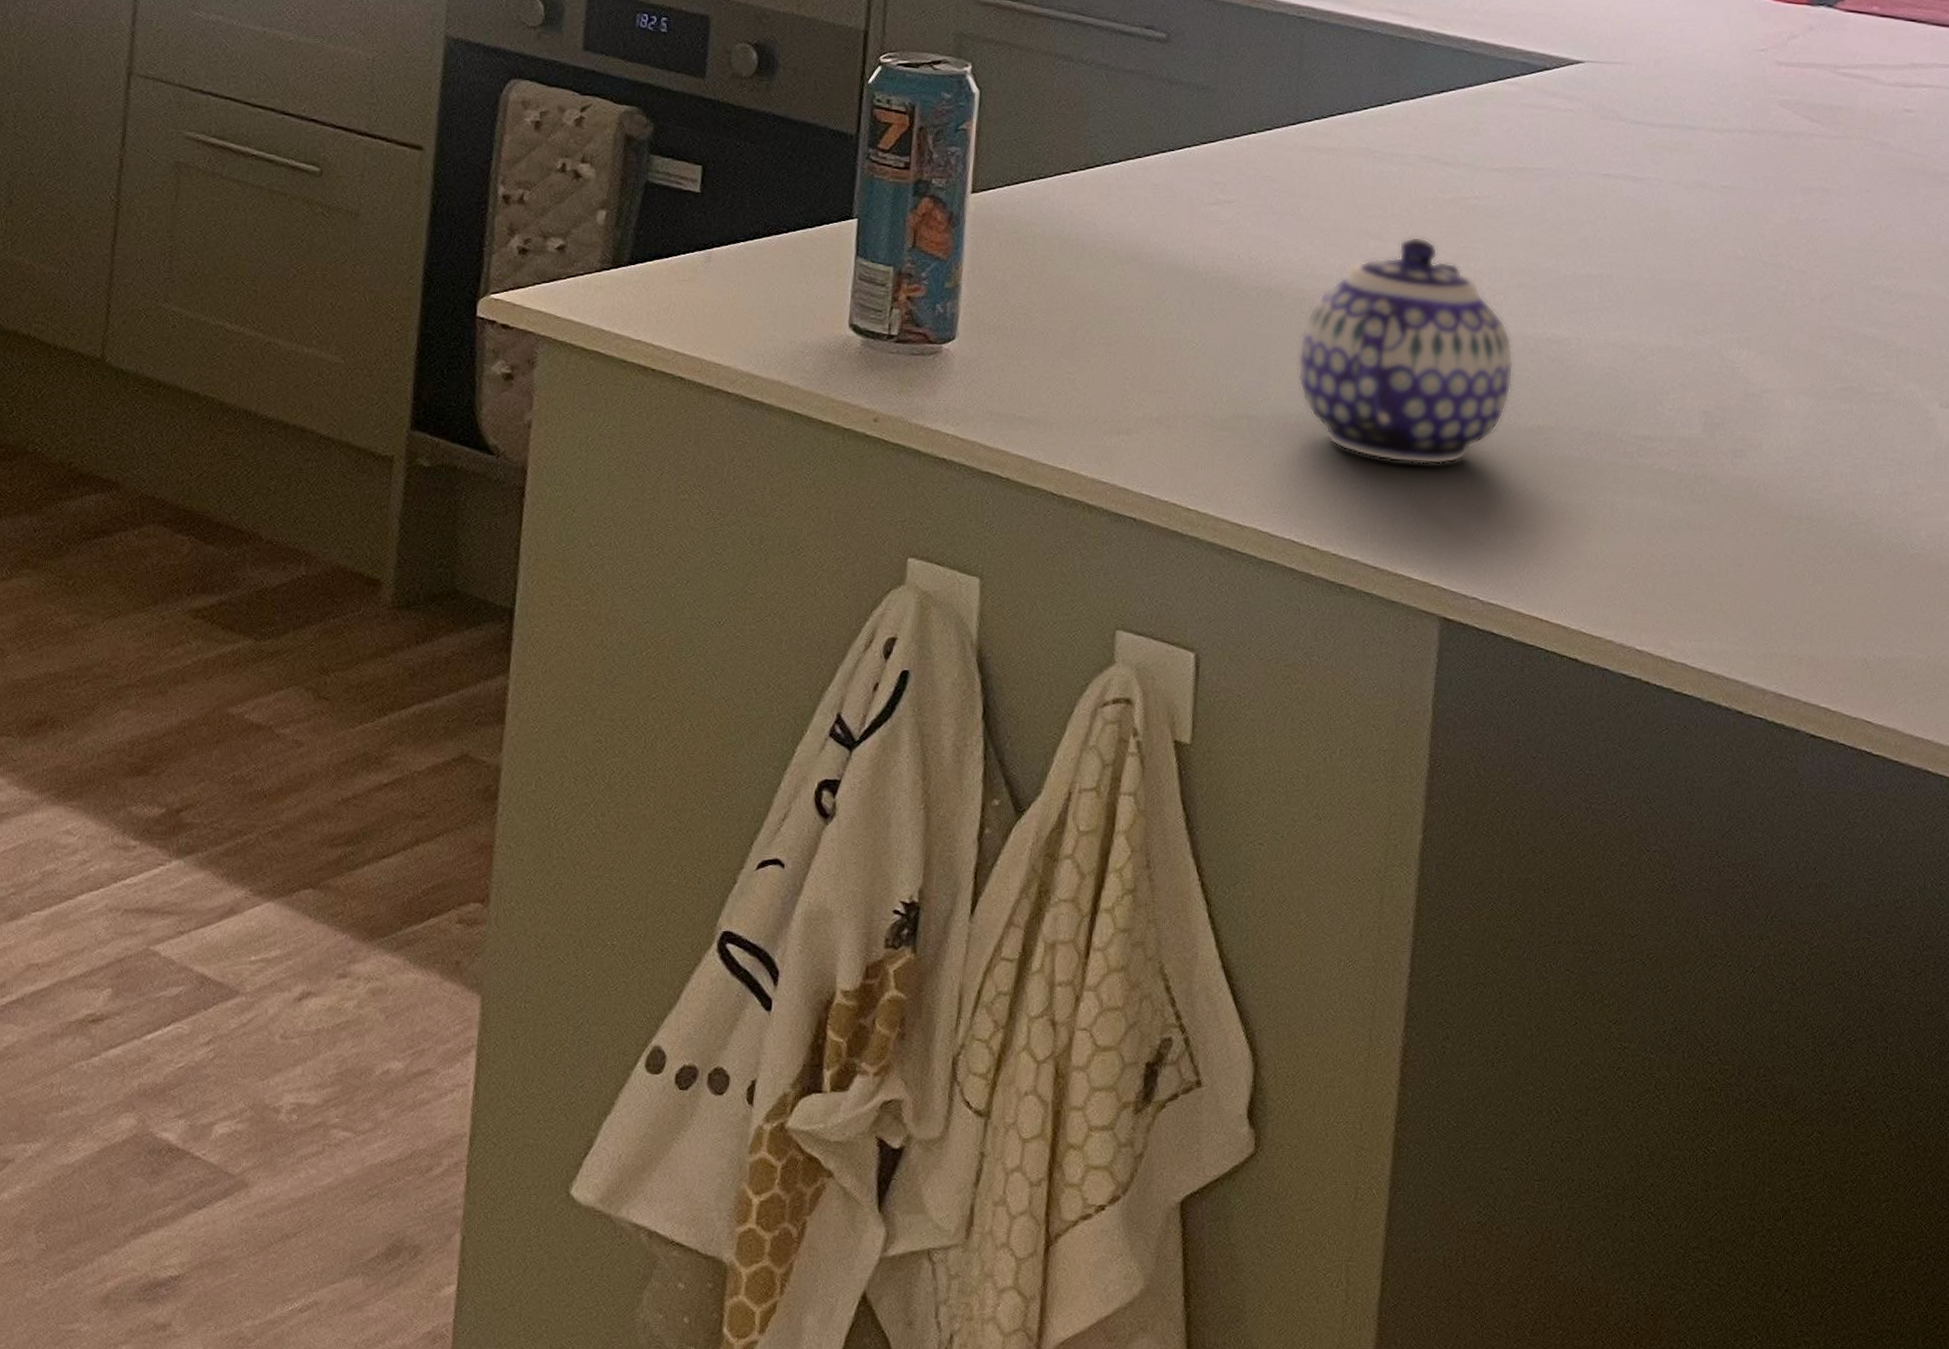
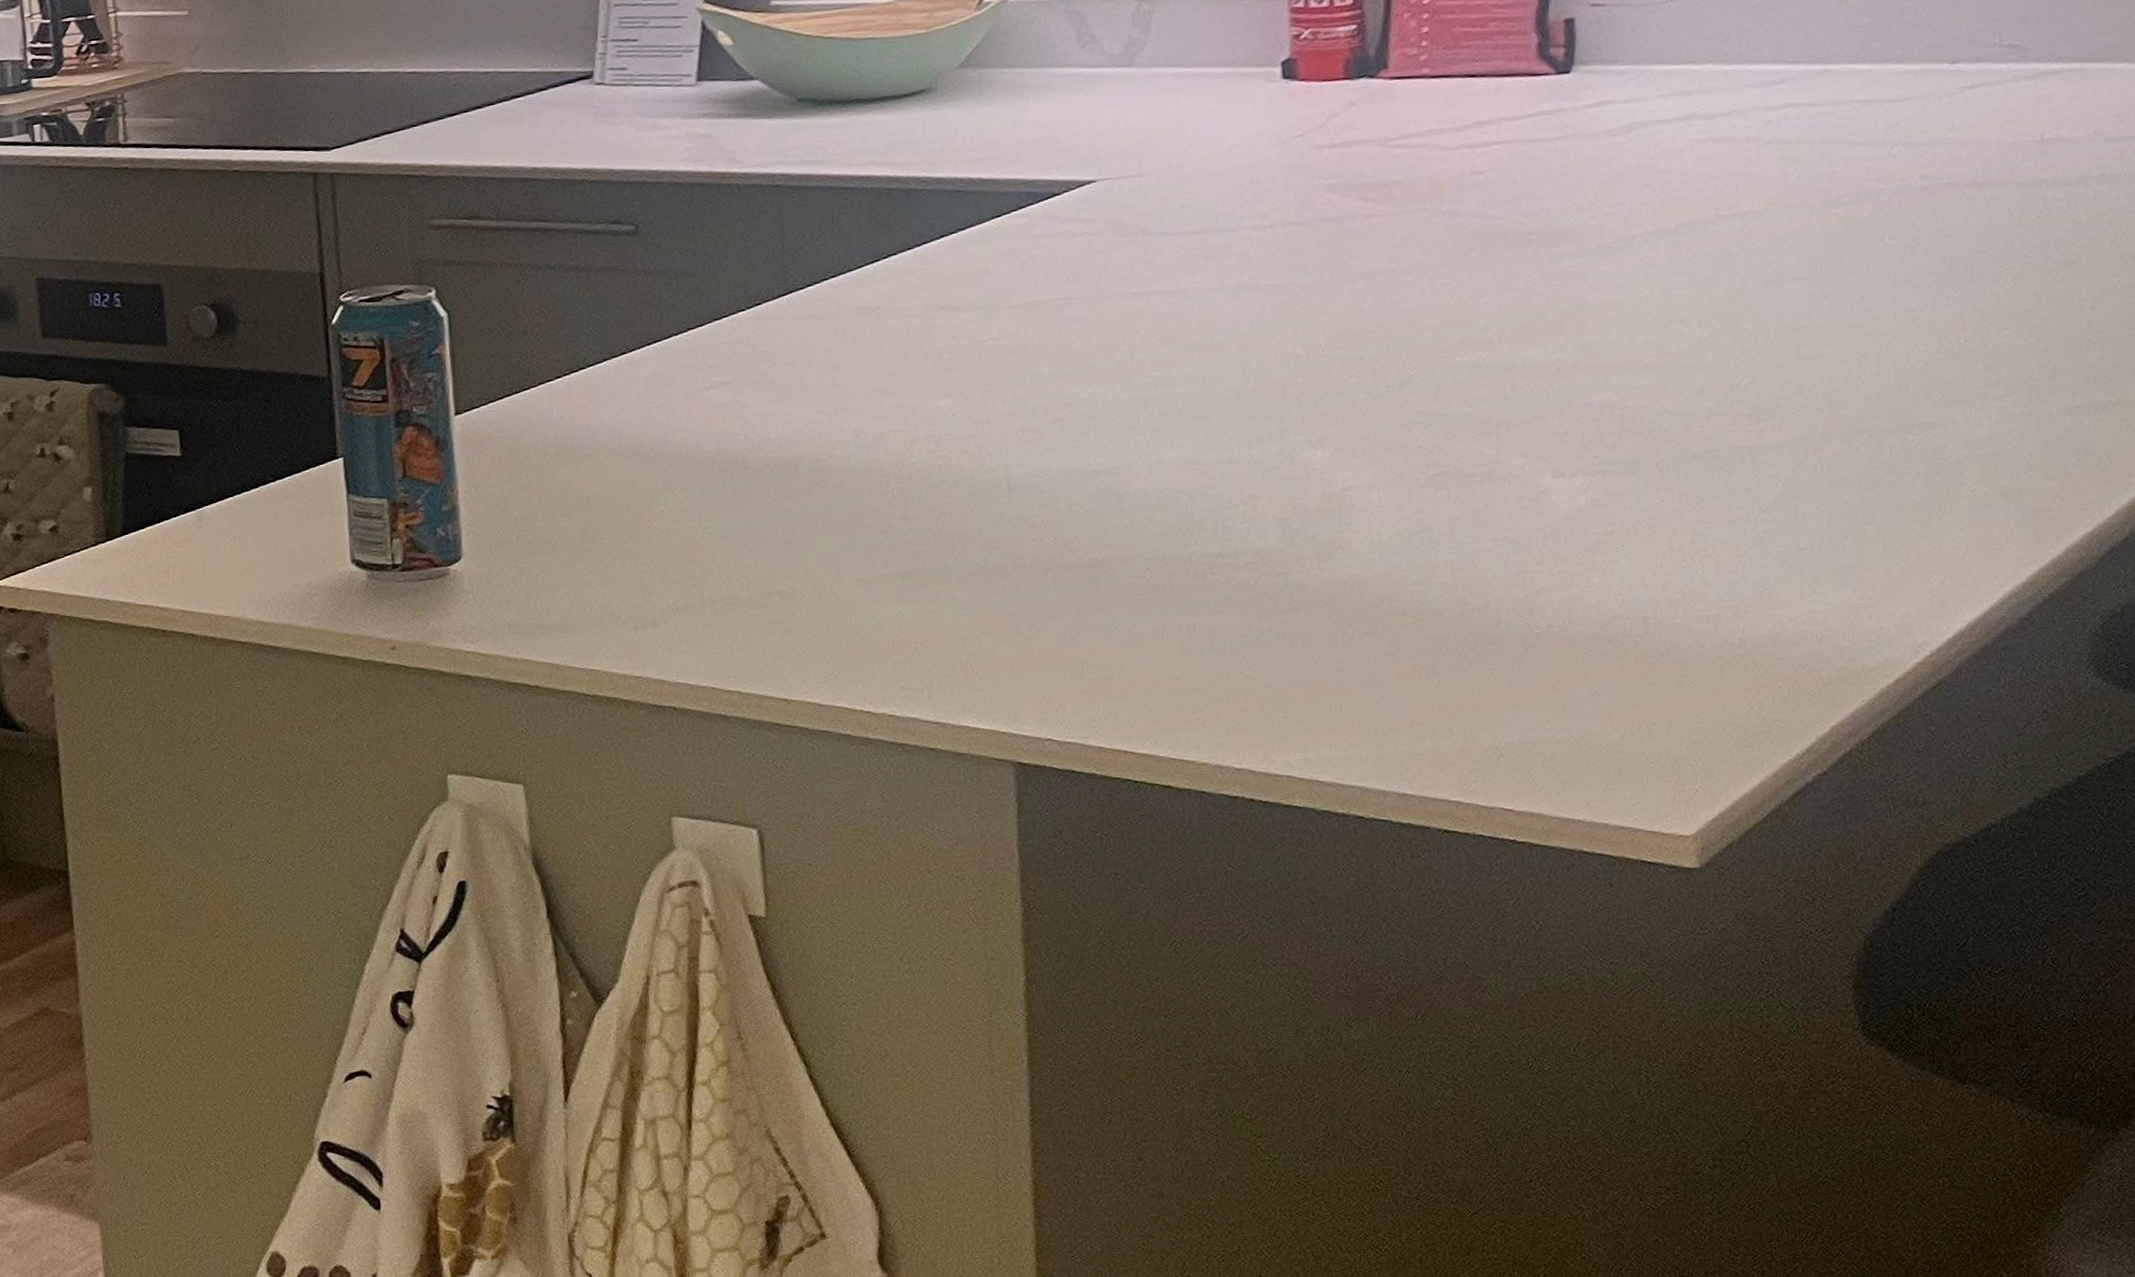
teapot: present [1297,236,1514,465] -> none [823,387,1061,616]

